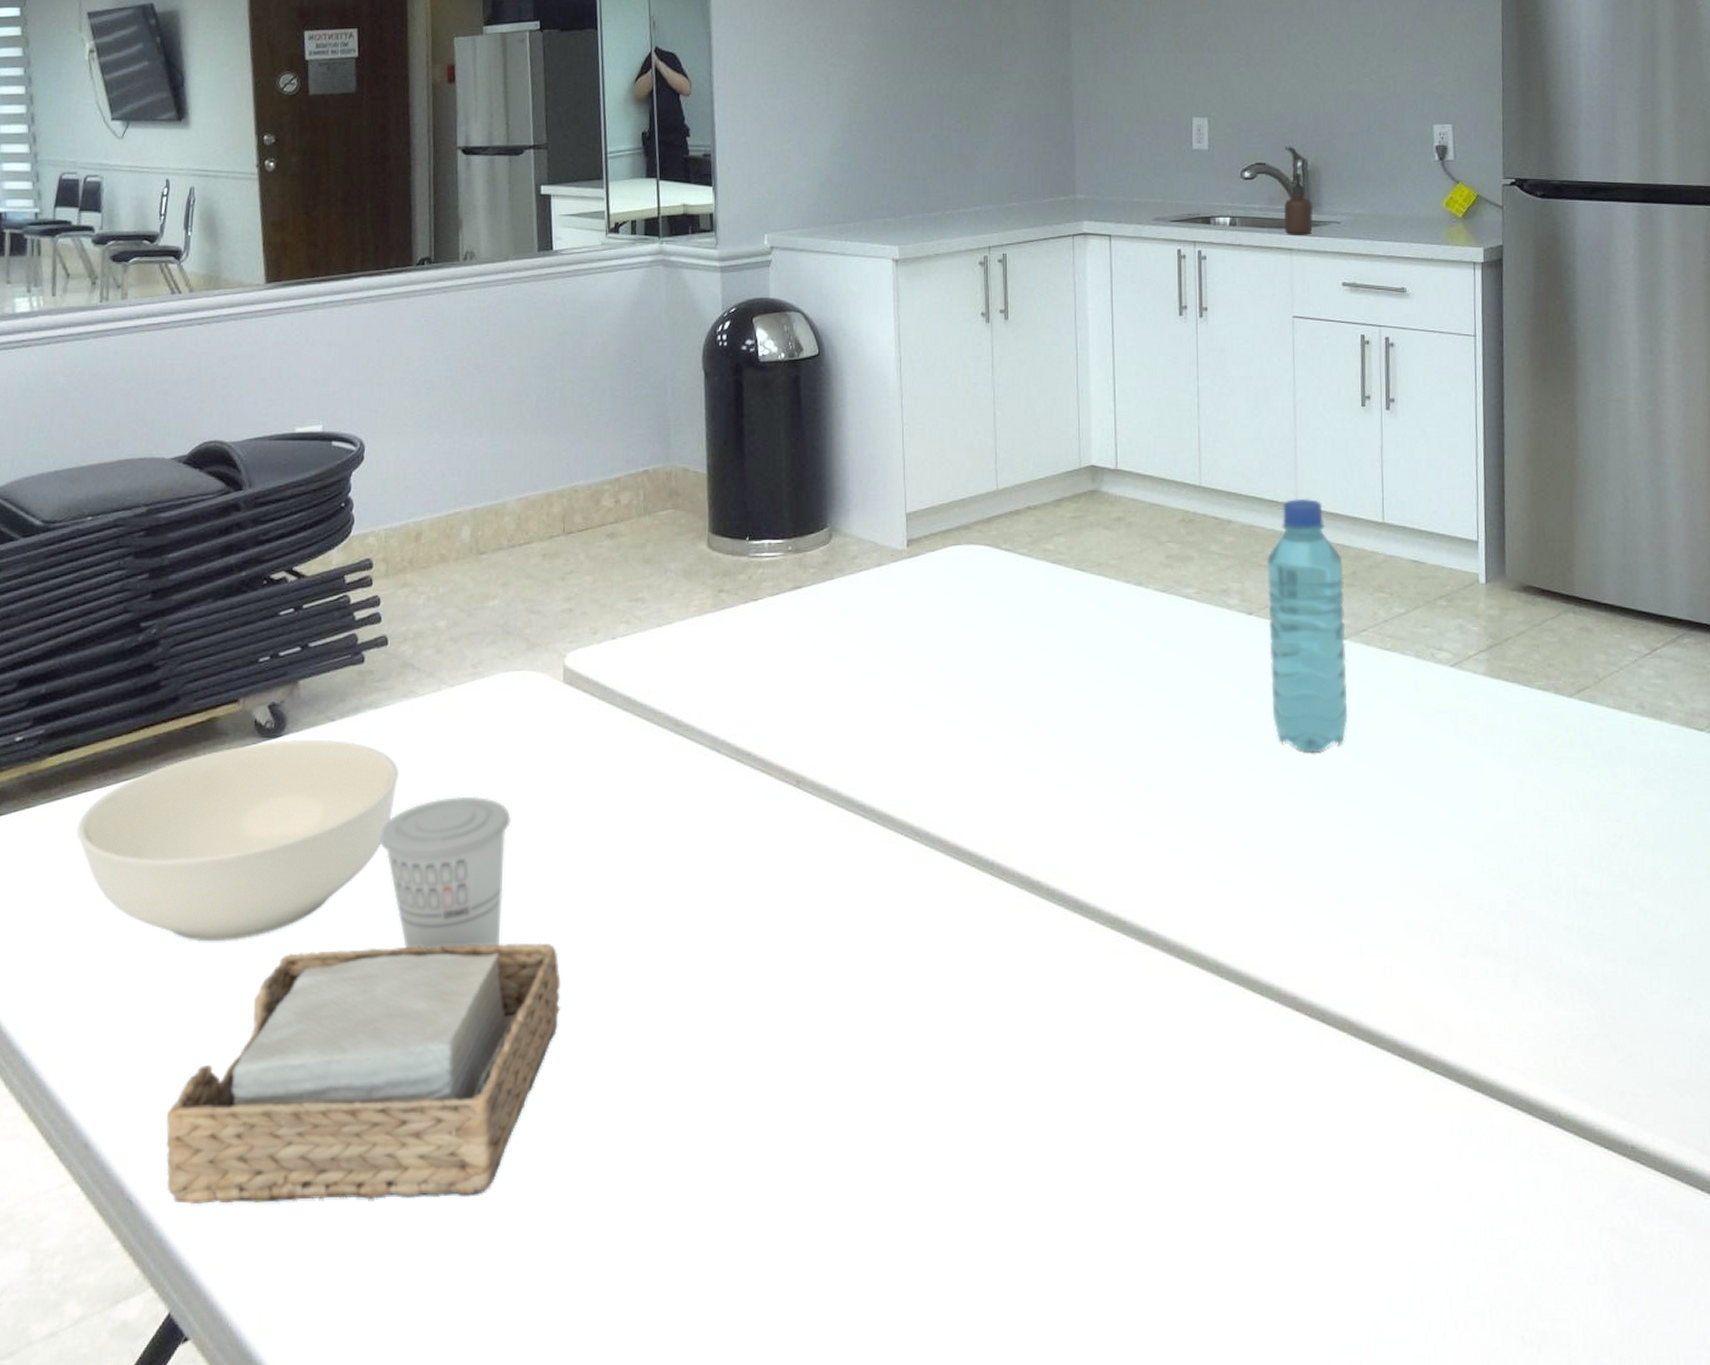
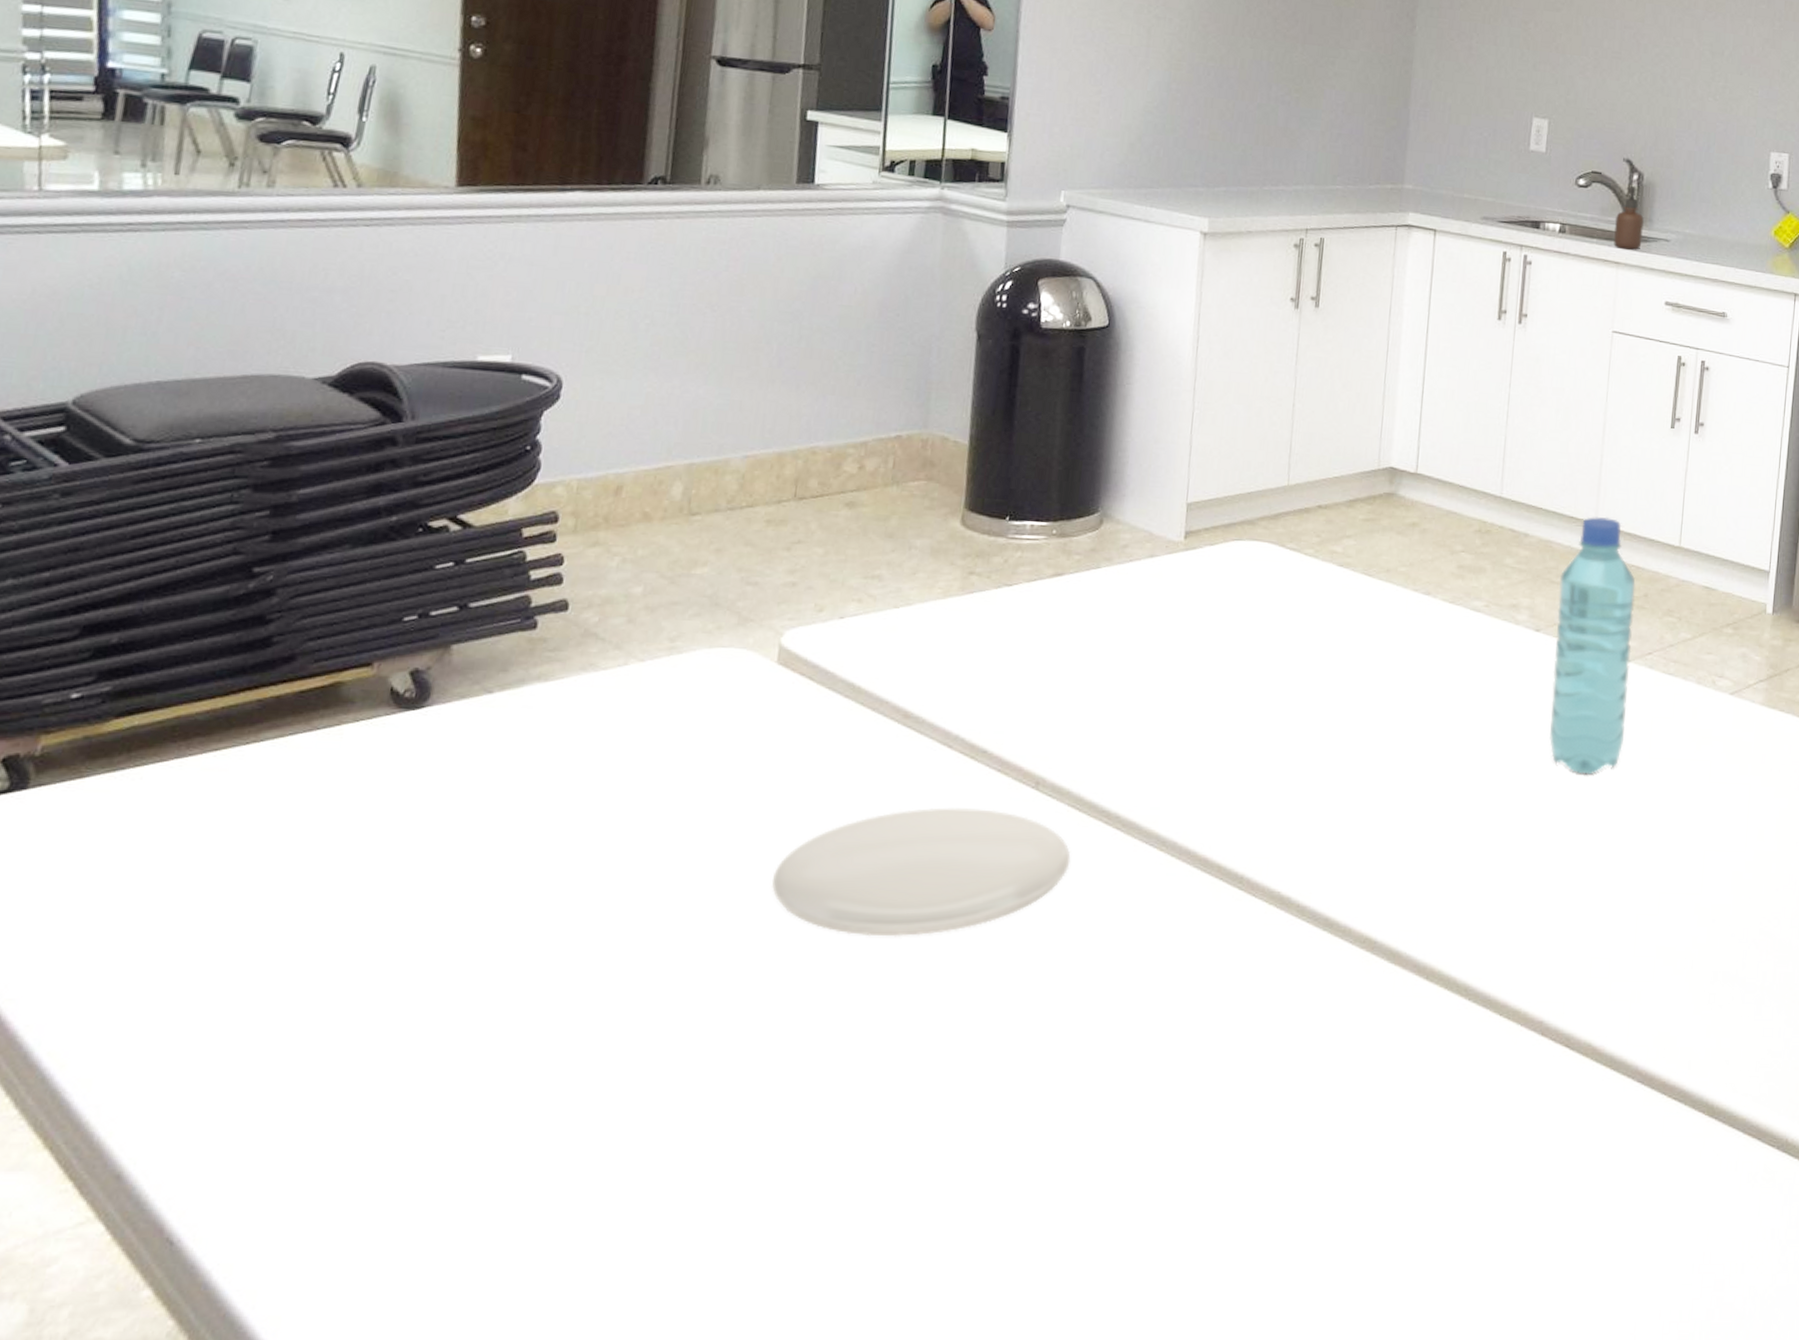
bowl: present [76,739,399,942] -> none [142,712,567,941]
napkin holder: present [165,942,561,1205] -> none [220,949,740,1245]
cup: present [379,796,511,949] -> none [534,785,699,955]
plate: none [579,807,835,928] -> present [772,807,1071,937]

